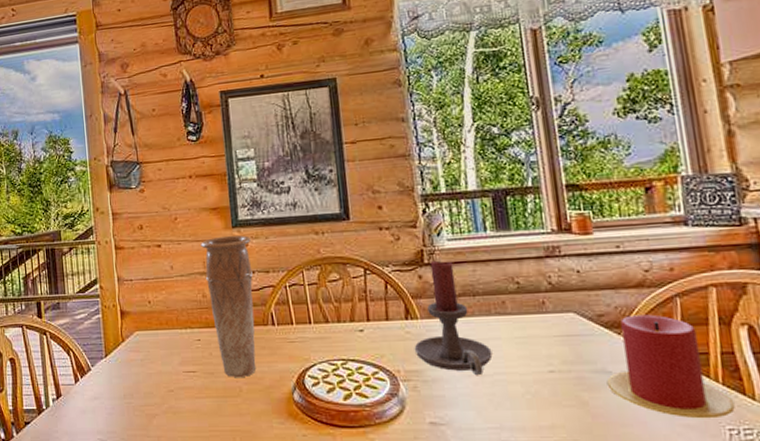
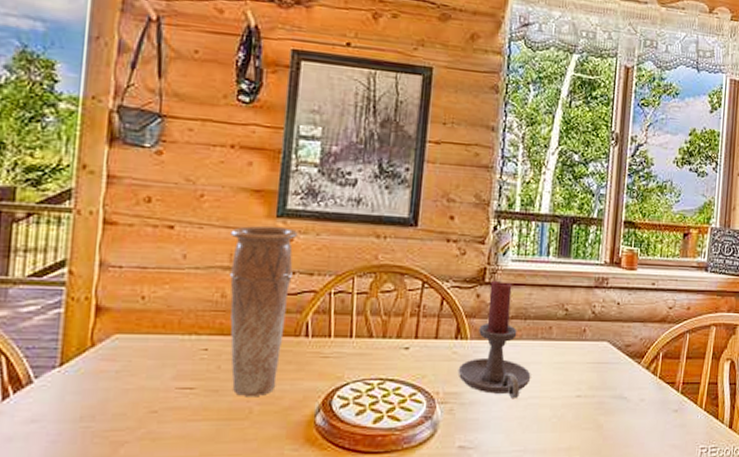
candle: present [606,314,735,419] -> none [621,347,709,440]

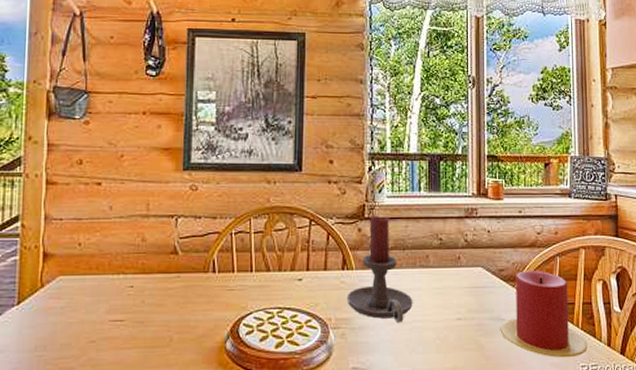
vase: present [229,226,298,397] -> none [146,179,201,327]
candle: none [621,347,709,440] -> present [500,270,588,358]

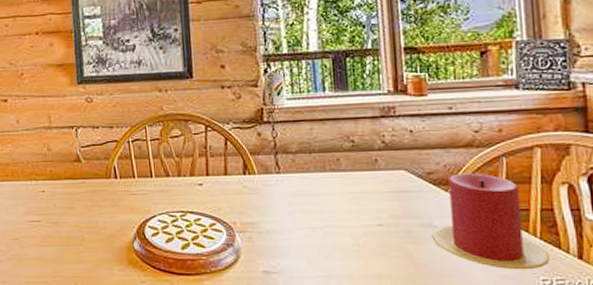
candle holder: present [346,215,413,324] -> none [250,118,325,229]

